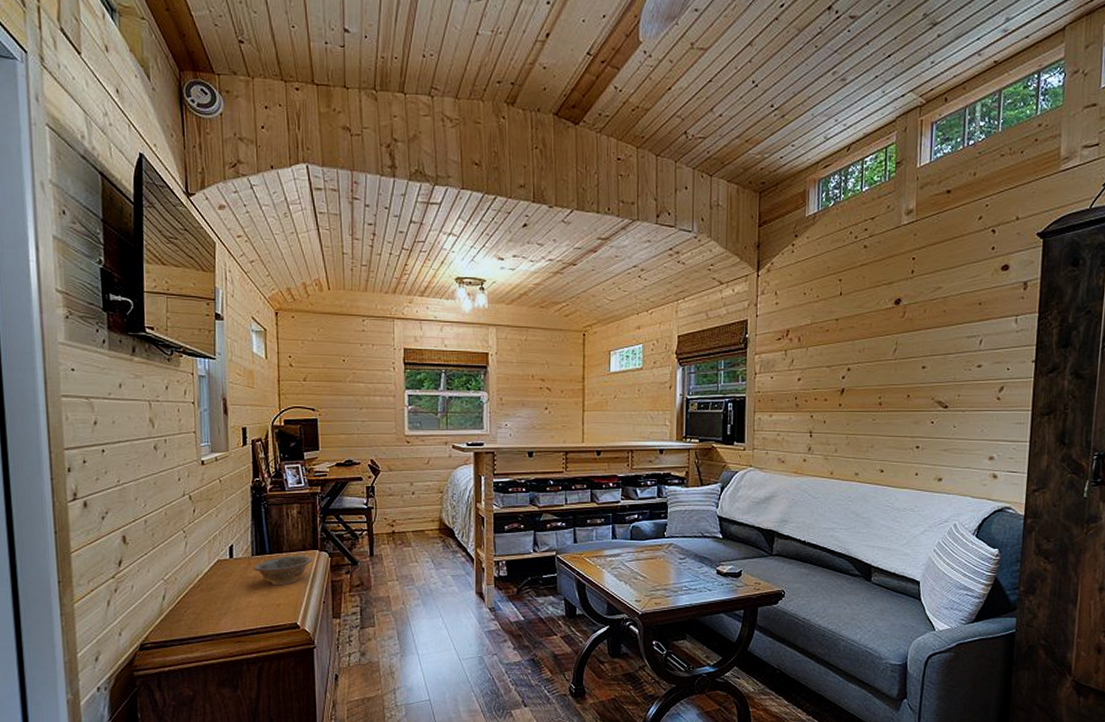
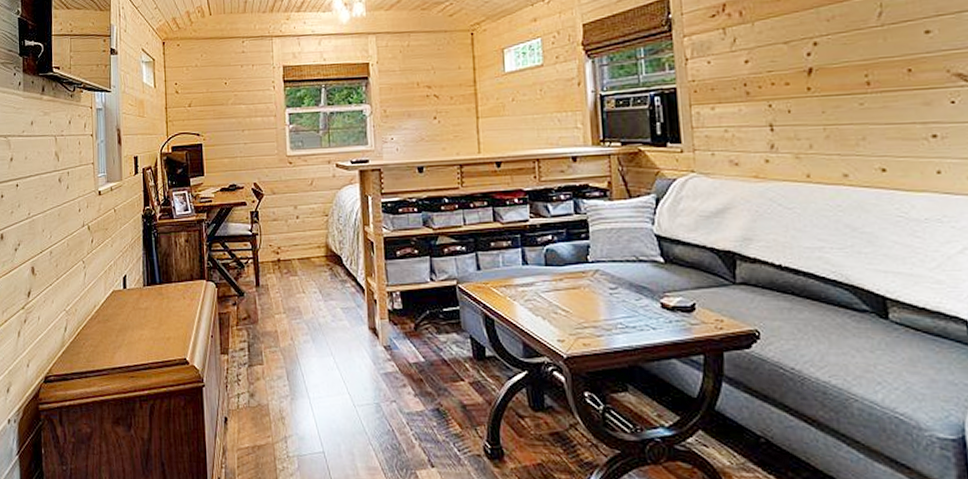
decorative bowl: present [252,555,312,586] -> none [144,285,200,318]

